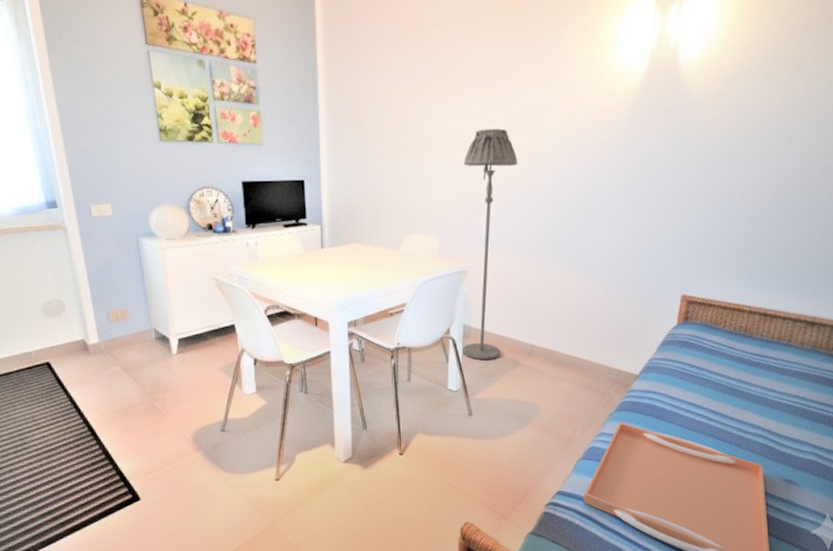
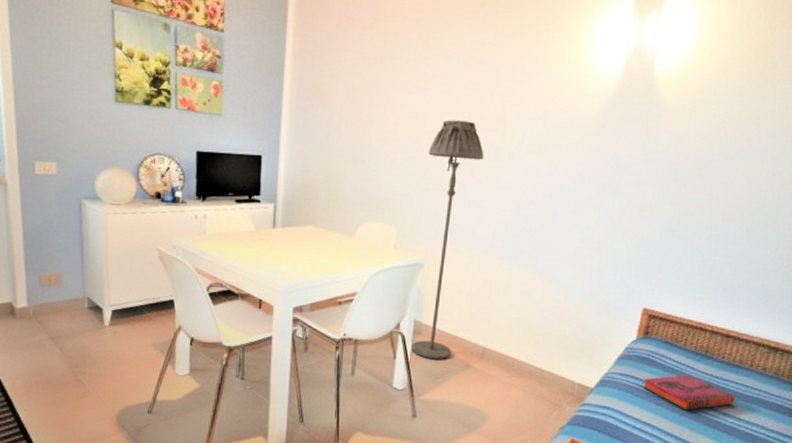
hardback book: none [686,355,775,389] -> present [643,375,735,411]

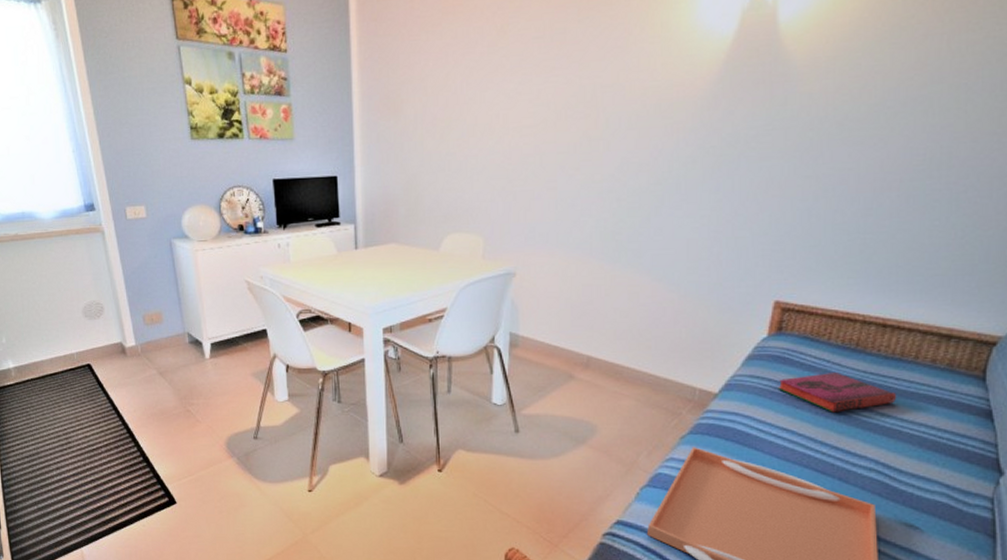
floor lamp: present [411,120,484,360] -> none [509,111,575,373]

